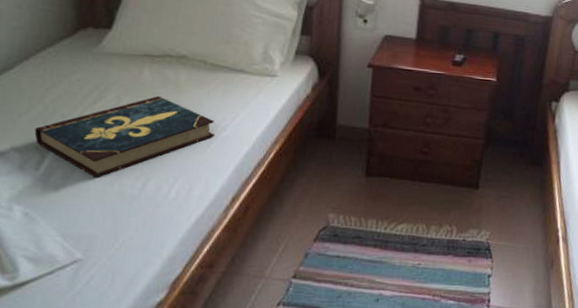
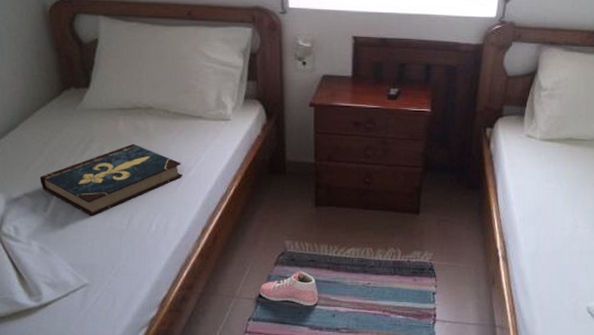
sneaker: none [293,248,362,290] -> present [259,271,319,307]

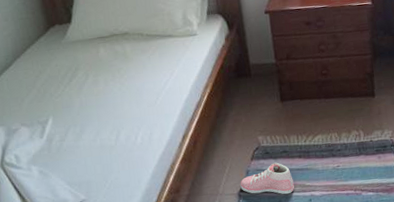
book: present [40,143,182,217] -> none [34,66,160,138]

